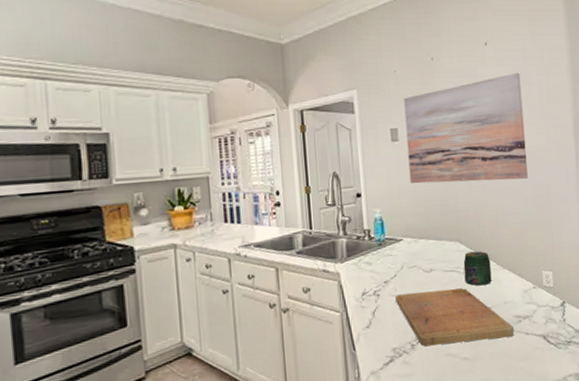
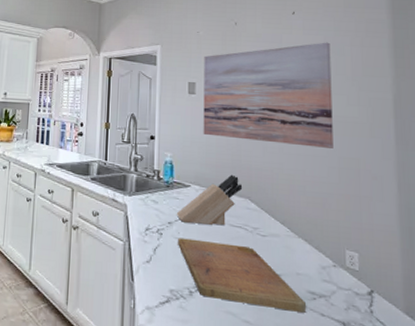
knife block: none [391,220,452,278] -> present [176,174,243,226]
jar: present [463,251,492,286] -> none [252,212,284,250]

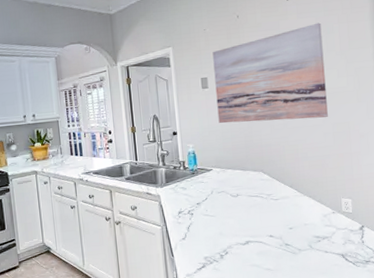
knife block: present [176,174,243,226] -> none [203,153,256,201]
cutting board: present [178,238,306,313] -> none [207,210,313,257]

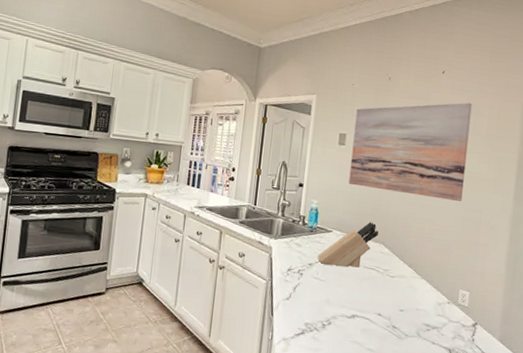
knife block: none [203,153,256,201] -> present [317,222,379,268]

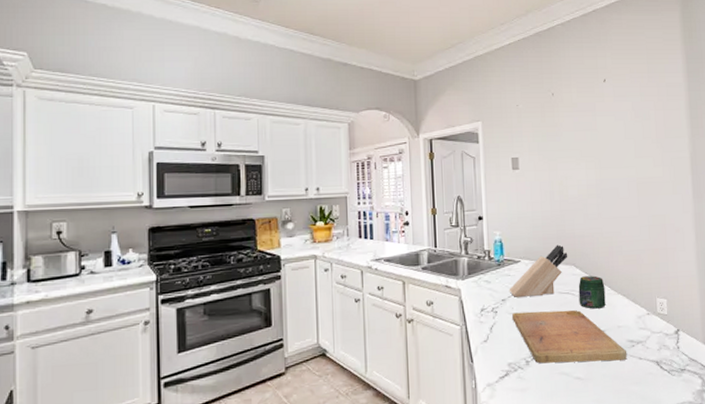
cutting board: none [316,277,421,342] -> present [512,310,627,364]
wall art: present [348,102,472,201] -> none [525,108,644,210]
jar: none [382,256,410,289] -> present [578,275,606,309]

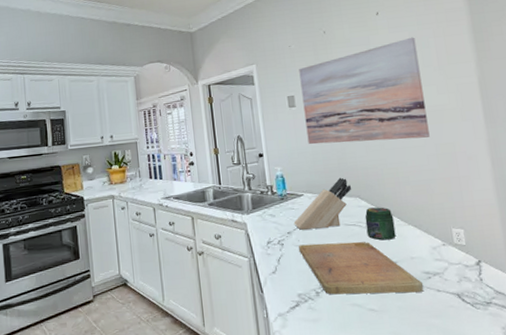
wall art: none [525,108,644,210] -> present [299,37,430,145]

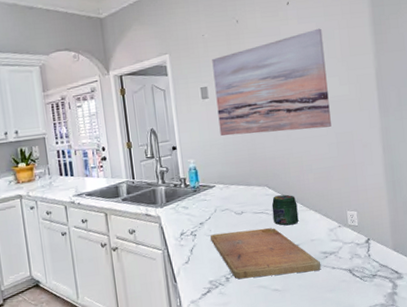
knife block: present [293,177,352,230] -> none [206,167,261,220]

